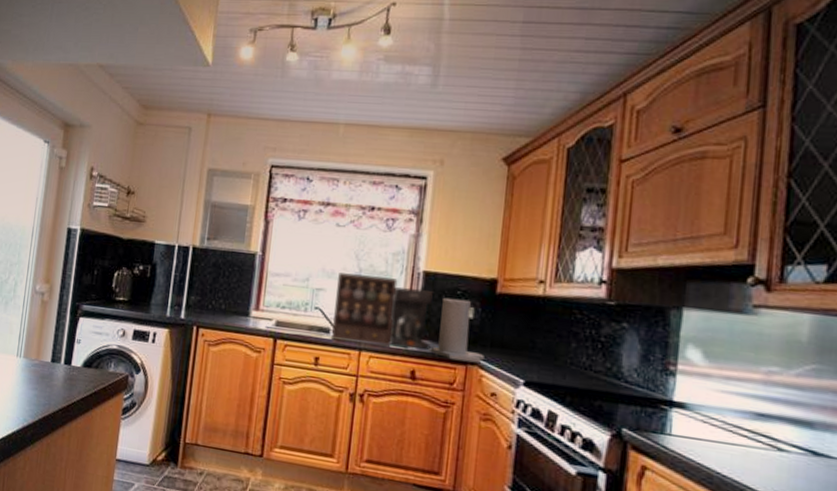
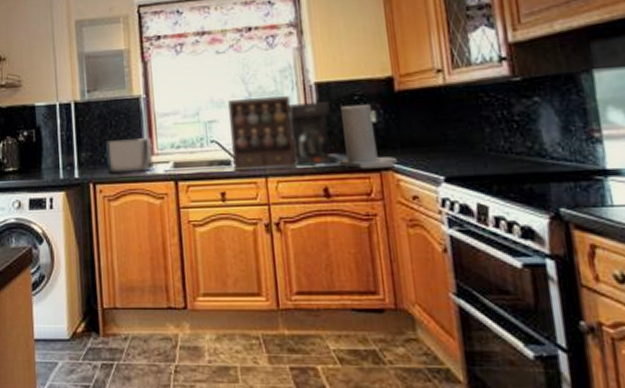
toaster: none [212,289,260,325] -> present [105,138,154,174]

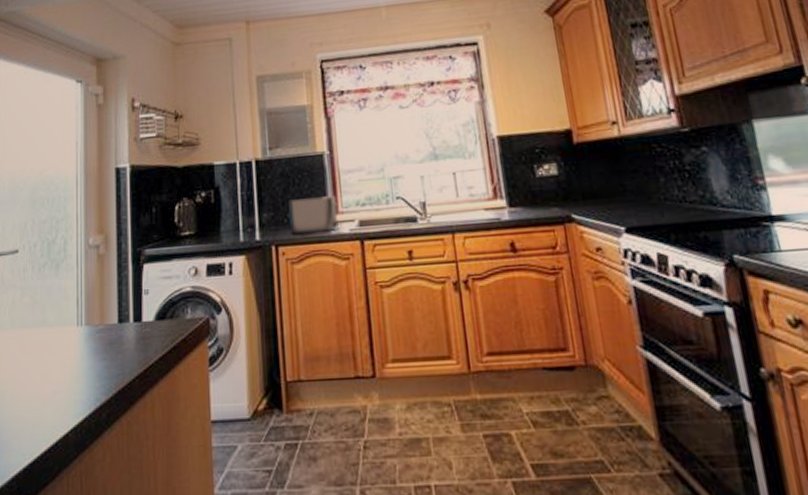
spice rack: present [228,96,296,171] -> none [413,150,482,228]
coffee maker: present [288,101,339,165] -> none [472,154,524,220]
paper towel: present [339,104,398,169] -> none [523,156,580,222]

